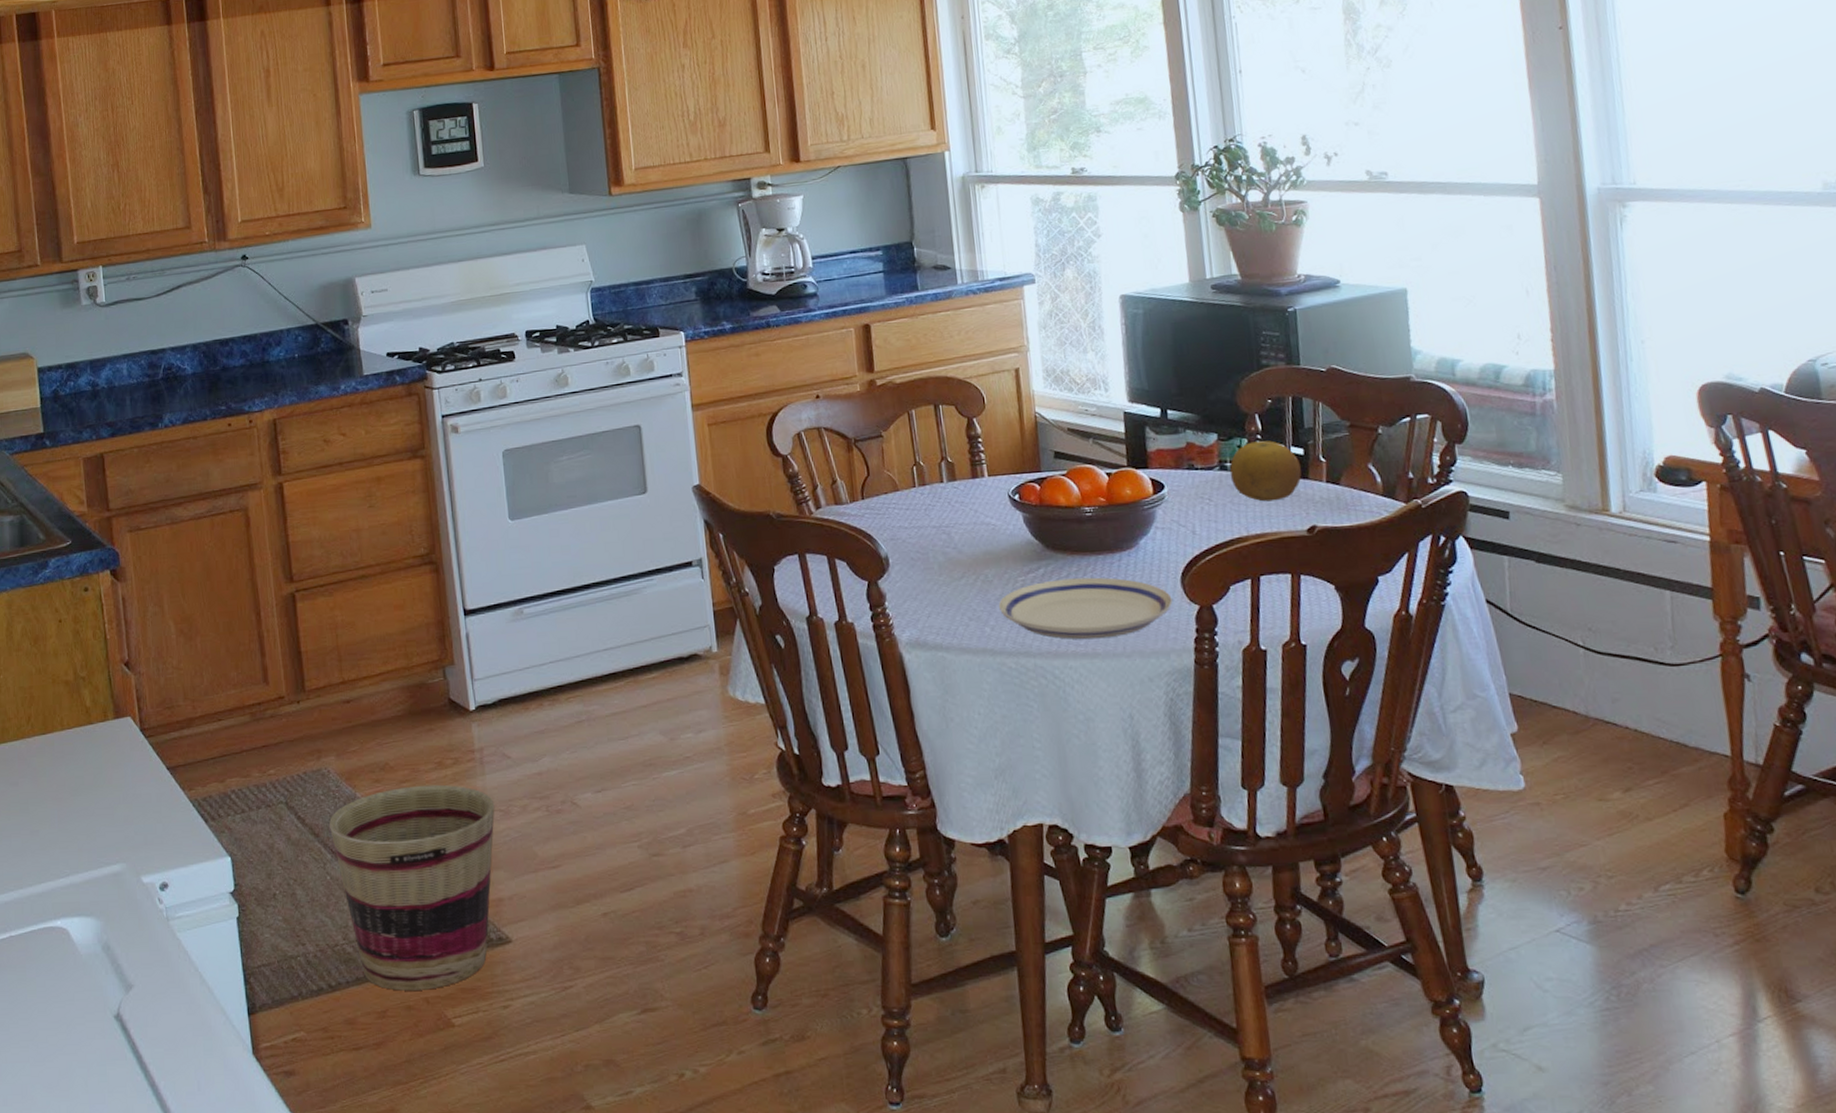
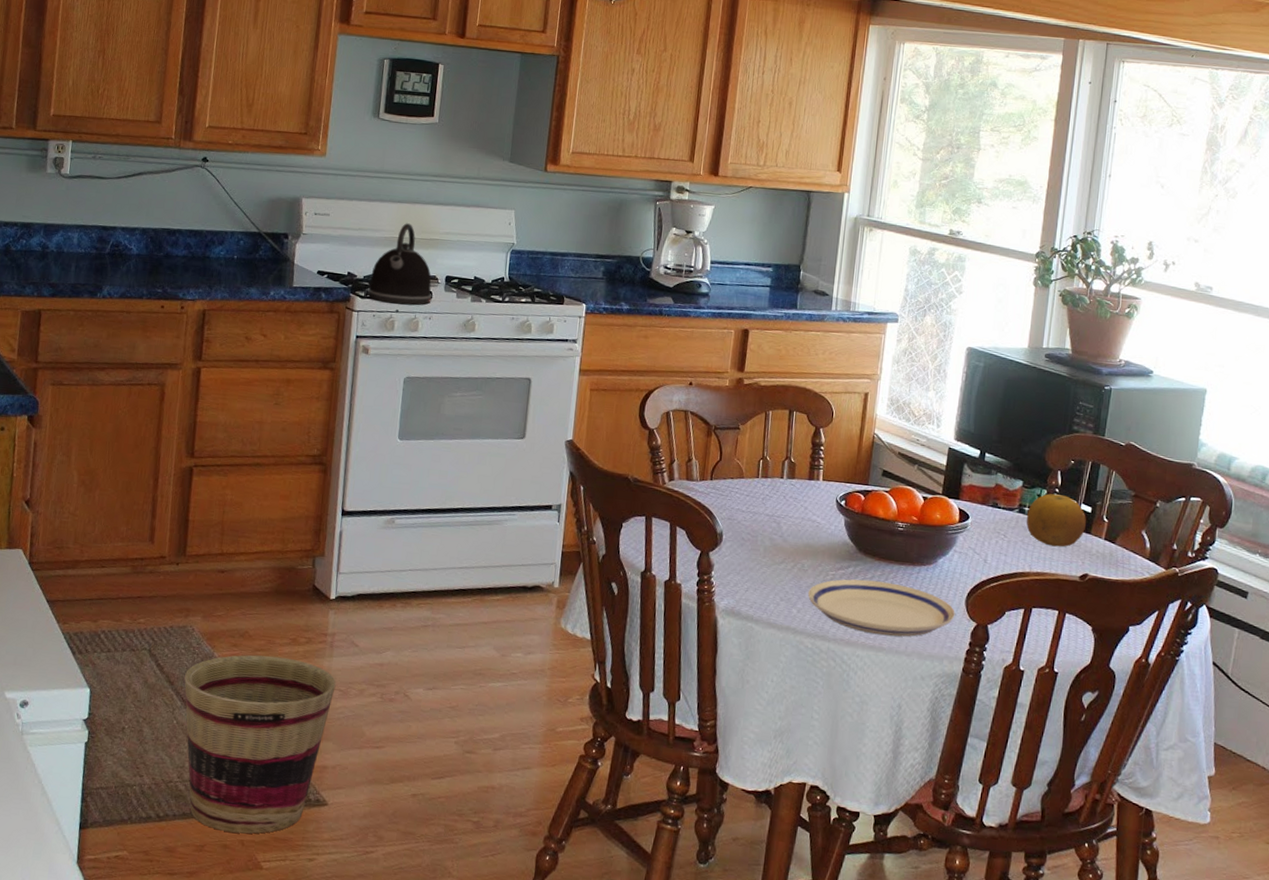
kettle: none [443,282,515,374] -> present [367,223,432,306]

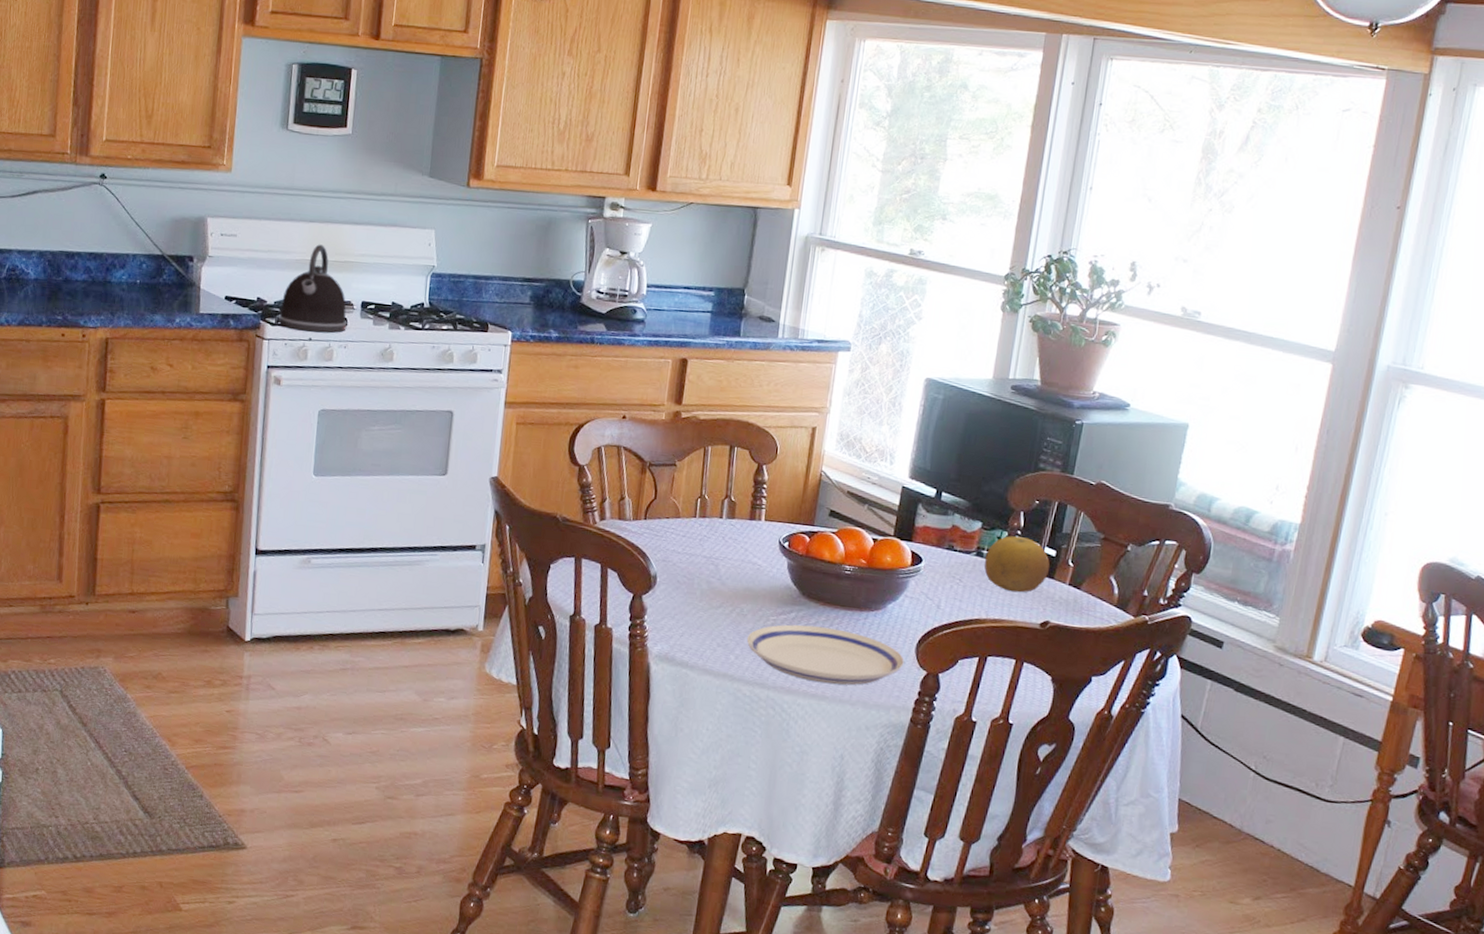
basket: present [184,654,336,834] -> none [97,696,253,876]

